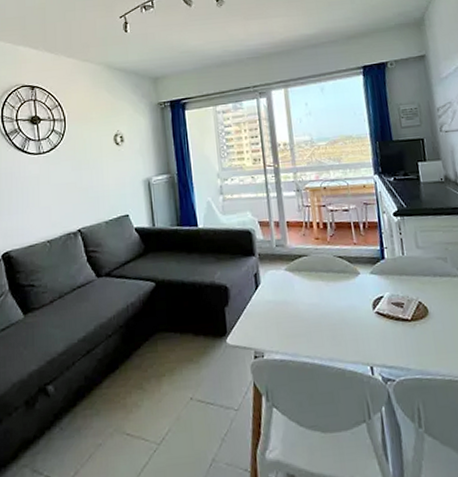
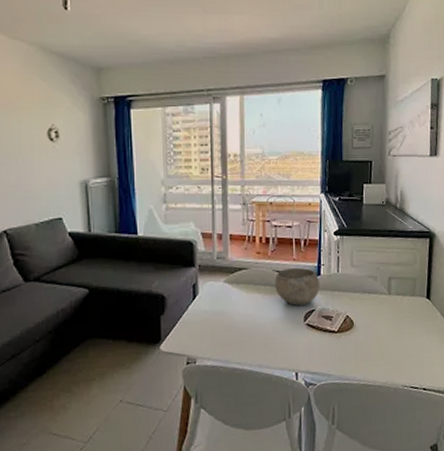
bowl: none [336,251,386,293] -> present [274,267,319,306]

